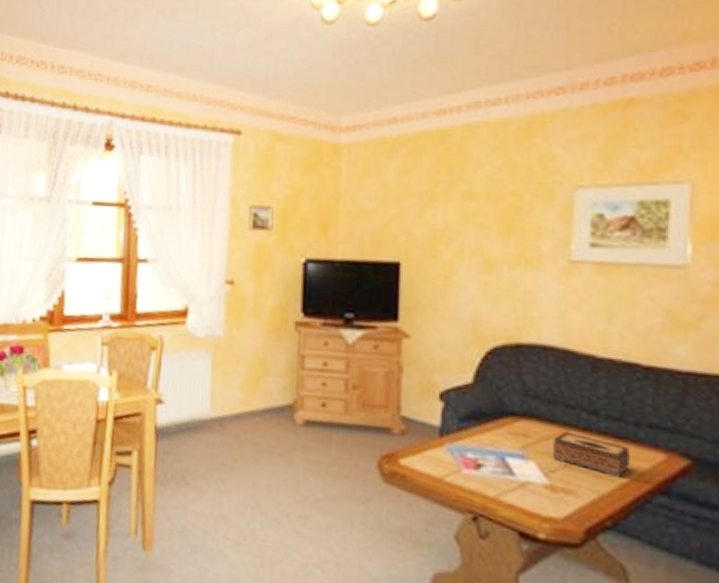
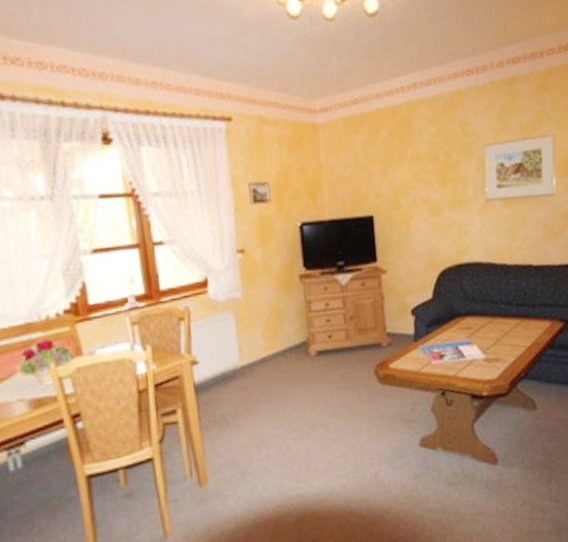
tissue box: present [552,431,630,479] -> none [485,319,532,344]

